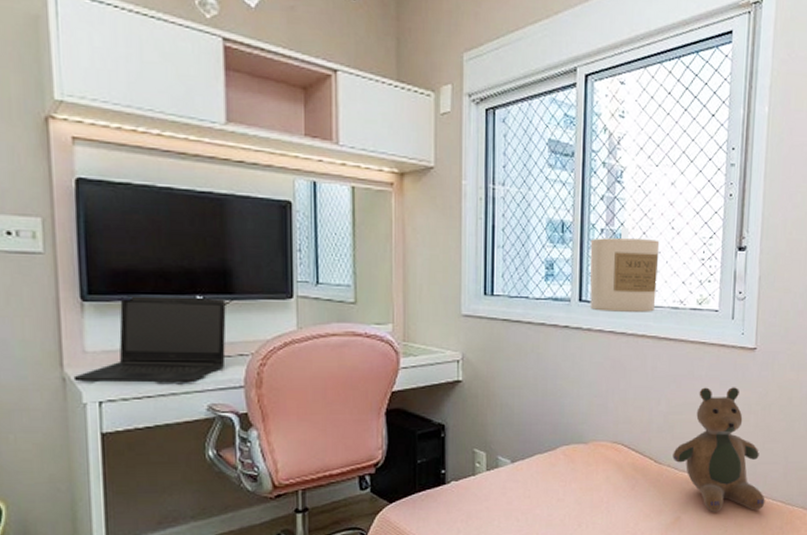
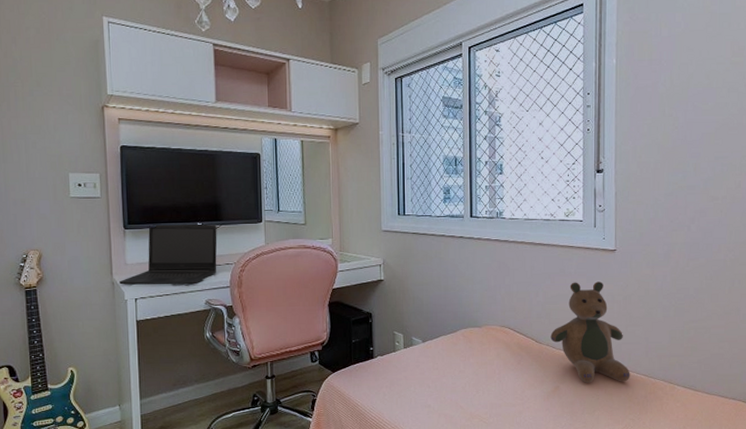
candle: present [589,226,660,312] -> none [477,159,532,225]

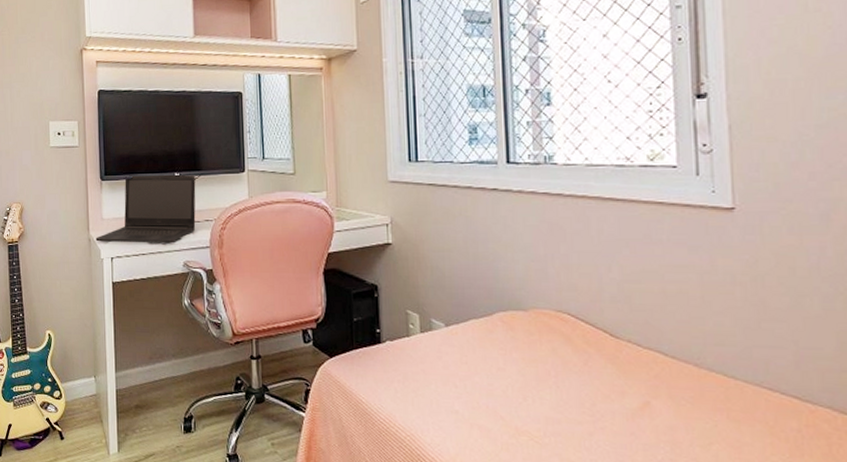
teddy bear: present [550,281,630,383] -> none [633,253,770,405]

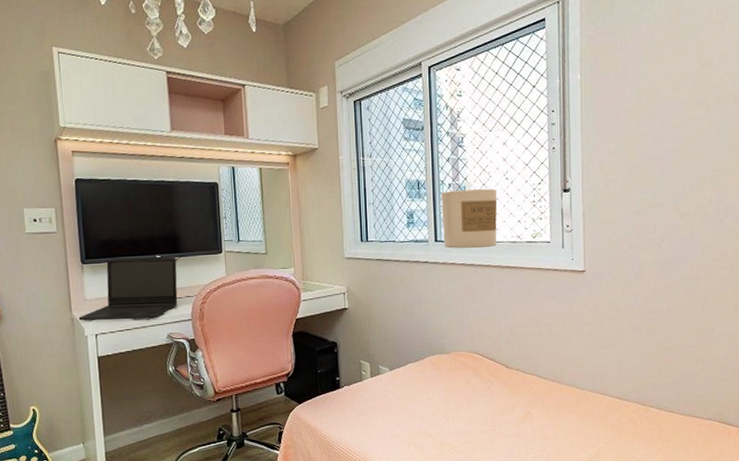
candle: none [514,84,596,173] -> present [441,180,498,249]

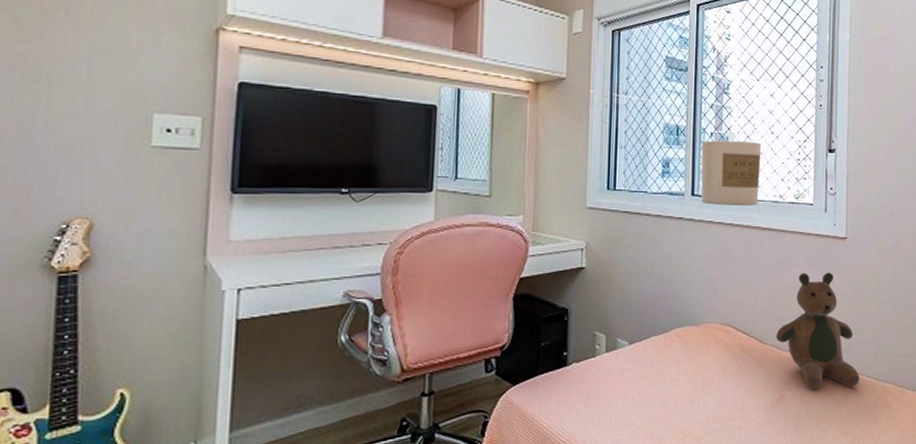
laptop: present [78,257,178,321] -> none [215,188,369,271]
teddy bear: none [520,303,603,407] -> present [776,272,860,389]

